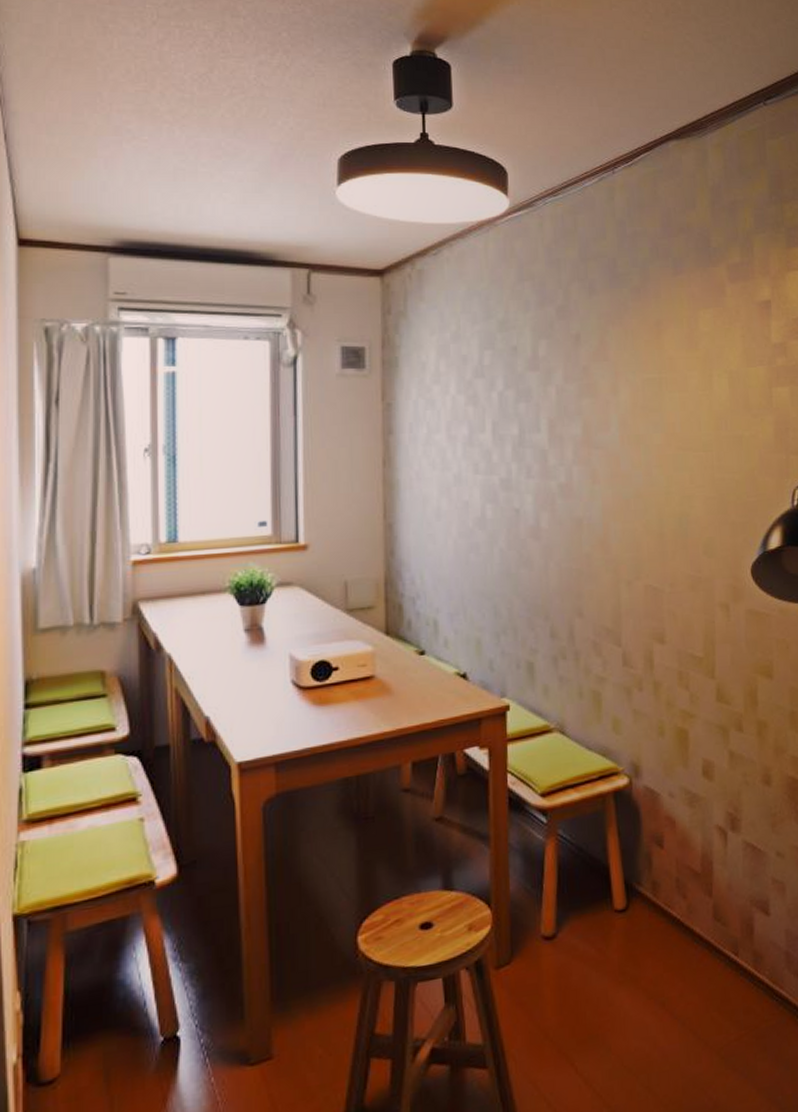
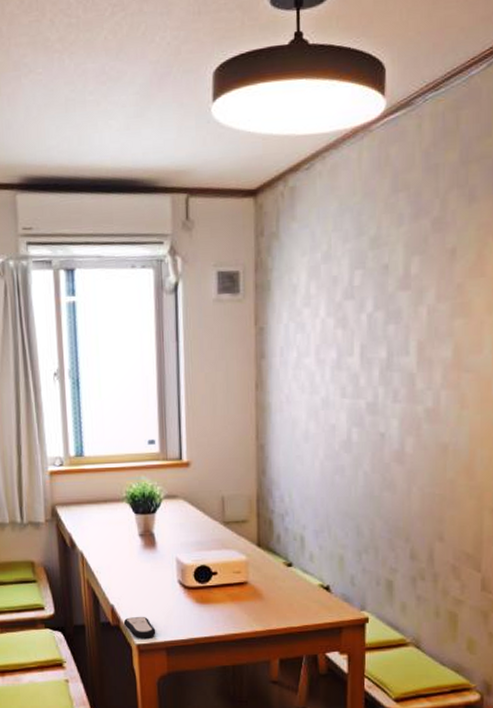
remote control: none [221,727,263,755] -> present [123,616,156,639]

